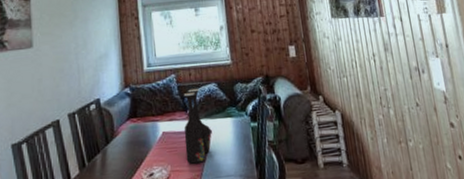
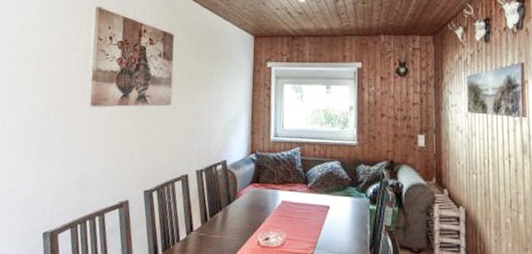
vase: present [183,88,211,164] -> none [302,163,329,236]

